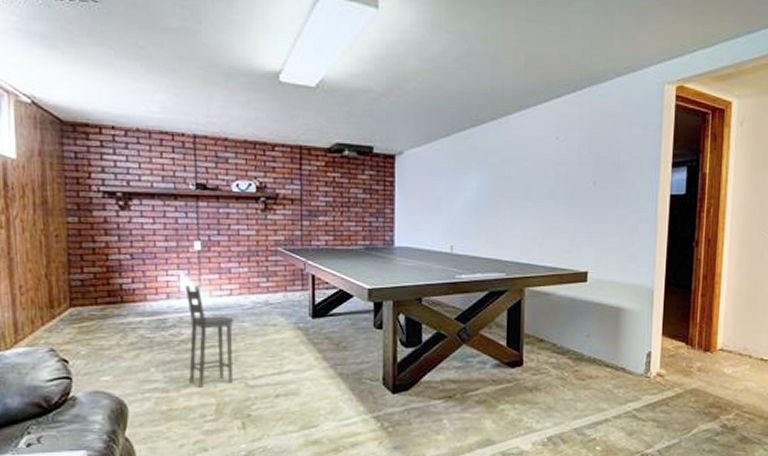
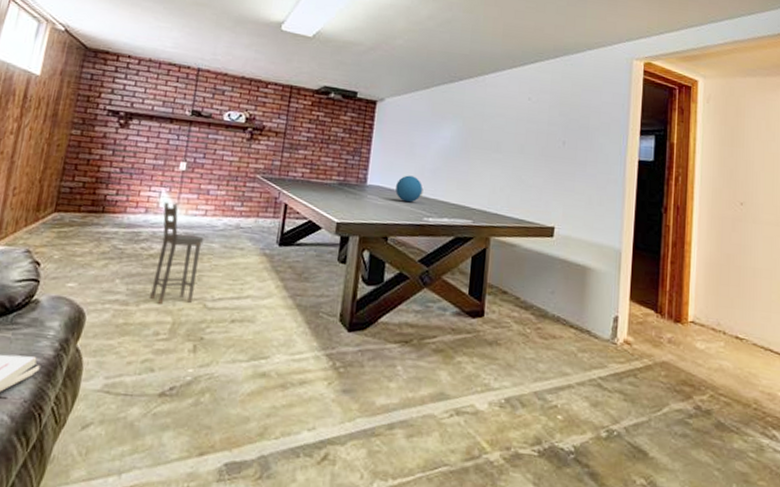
ball: none [425,233,453,261] -> present [395,175,423,203]

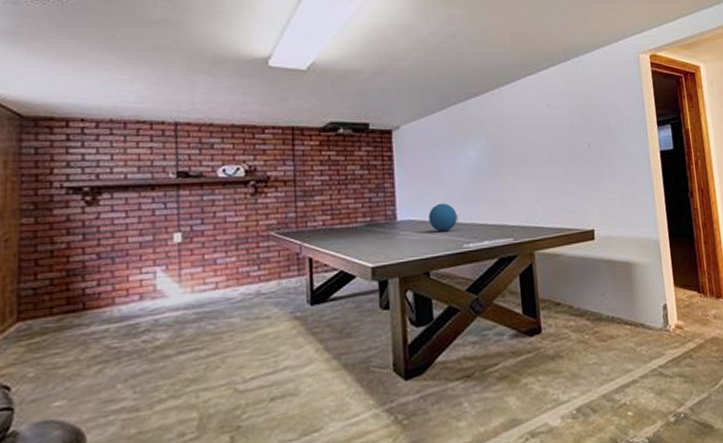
bar stool: present [150,202,204,304] -> none [162,281,220,400]

